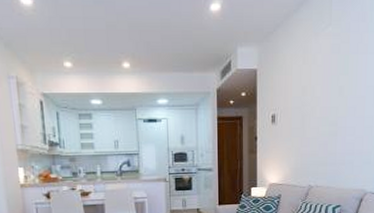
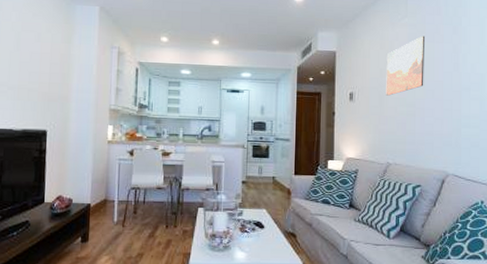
wall art: none [308,46,348,116] -> present [386,35,424,96]

